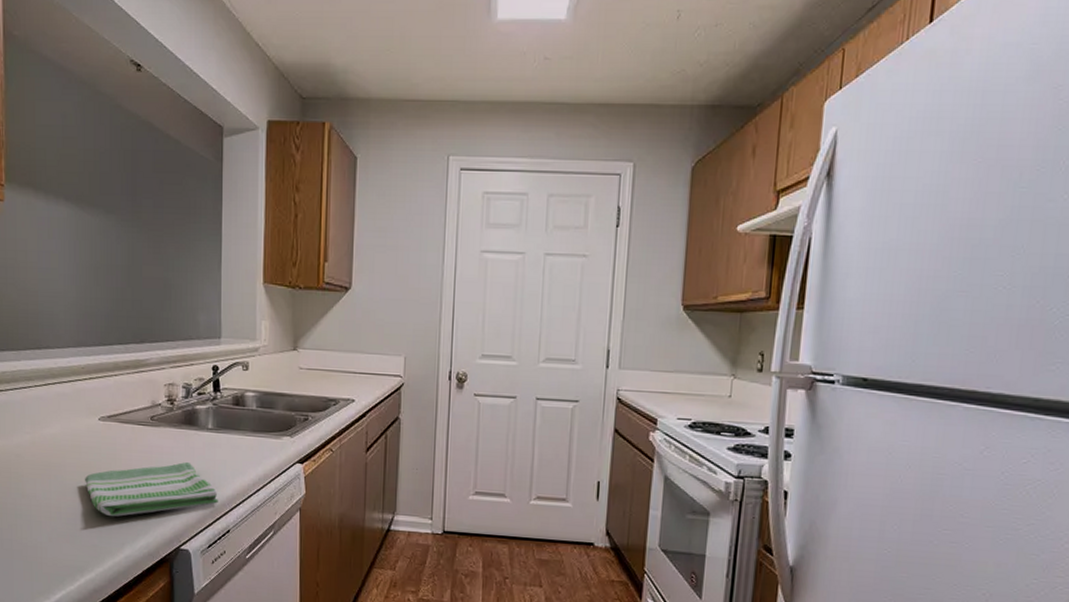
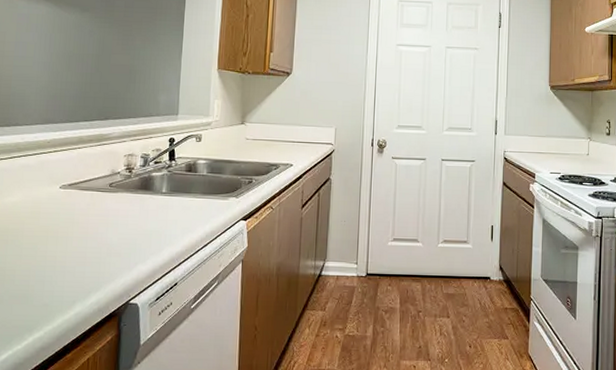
dish towel: present [85,461,218,517] -> none [41,222,168,277]

